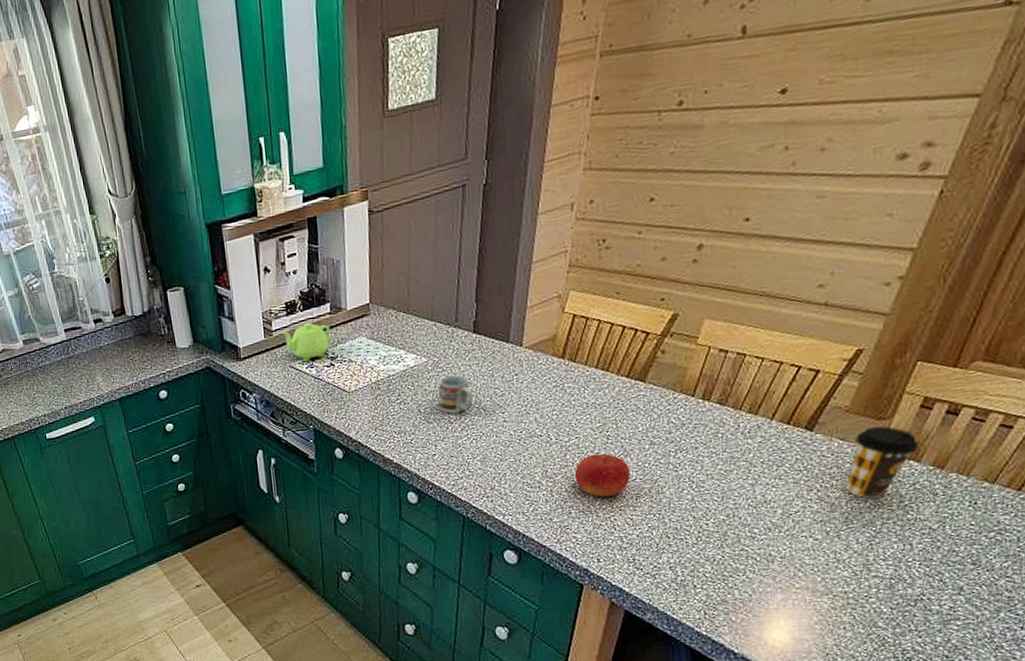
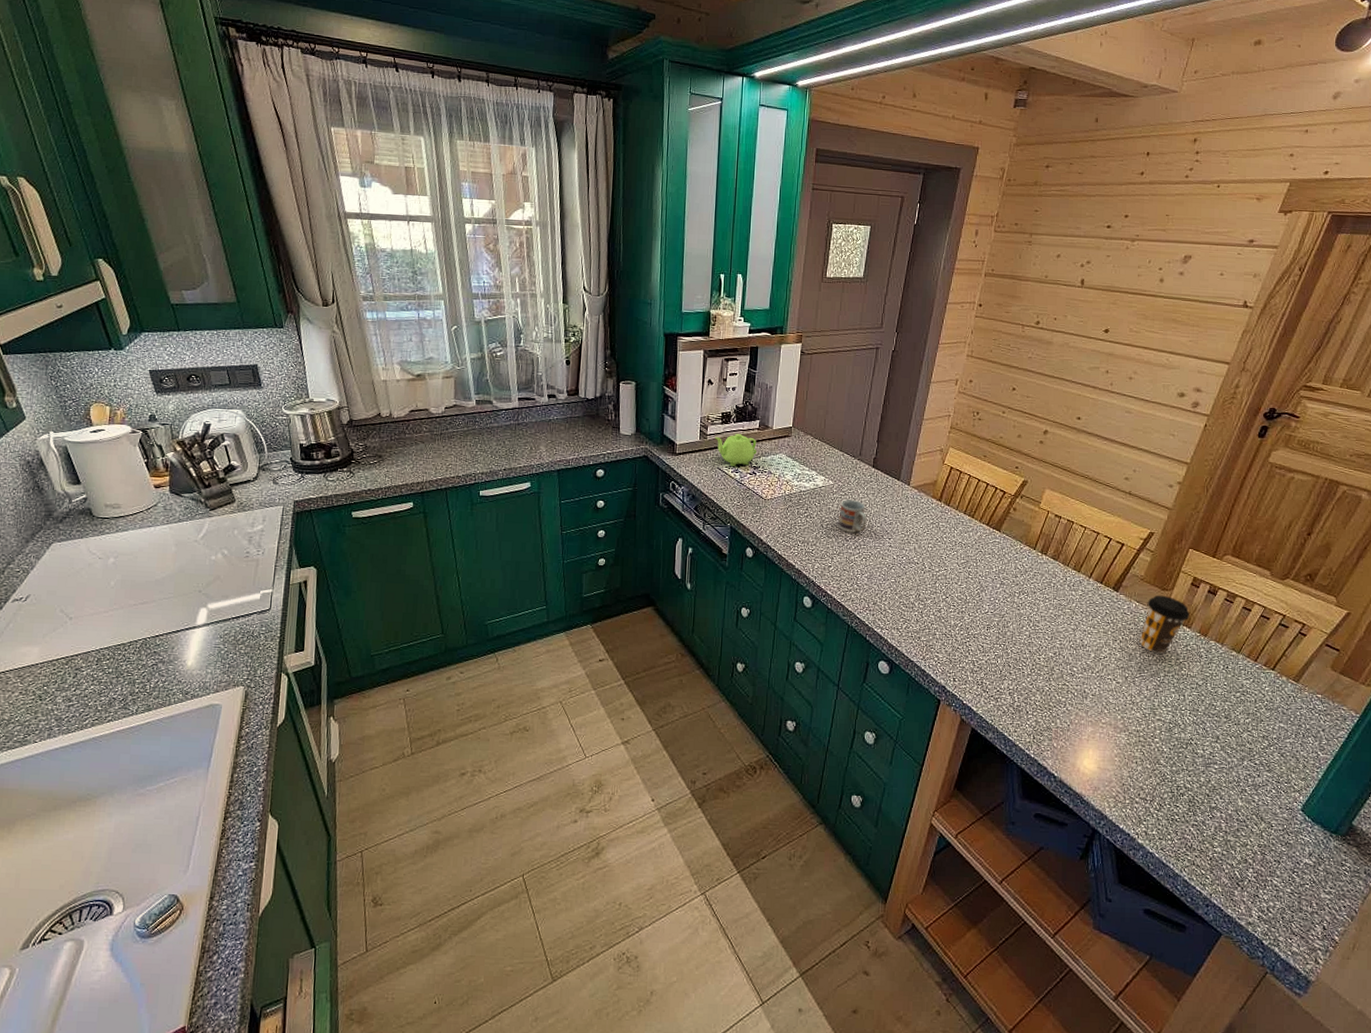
fruit: present [574,453,631,497] -> none [941,585,984,625]

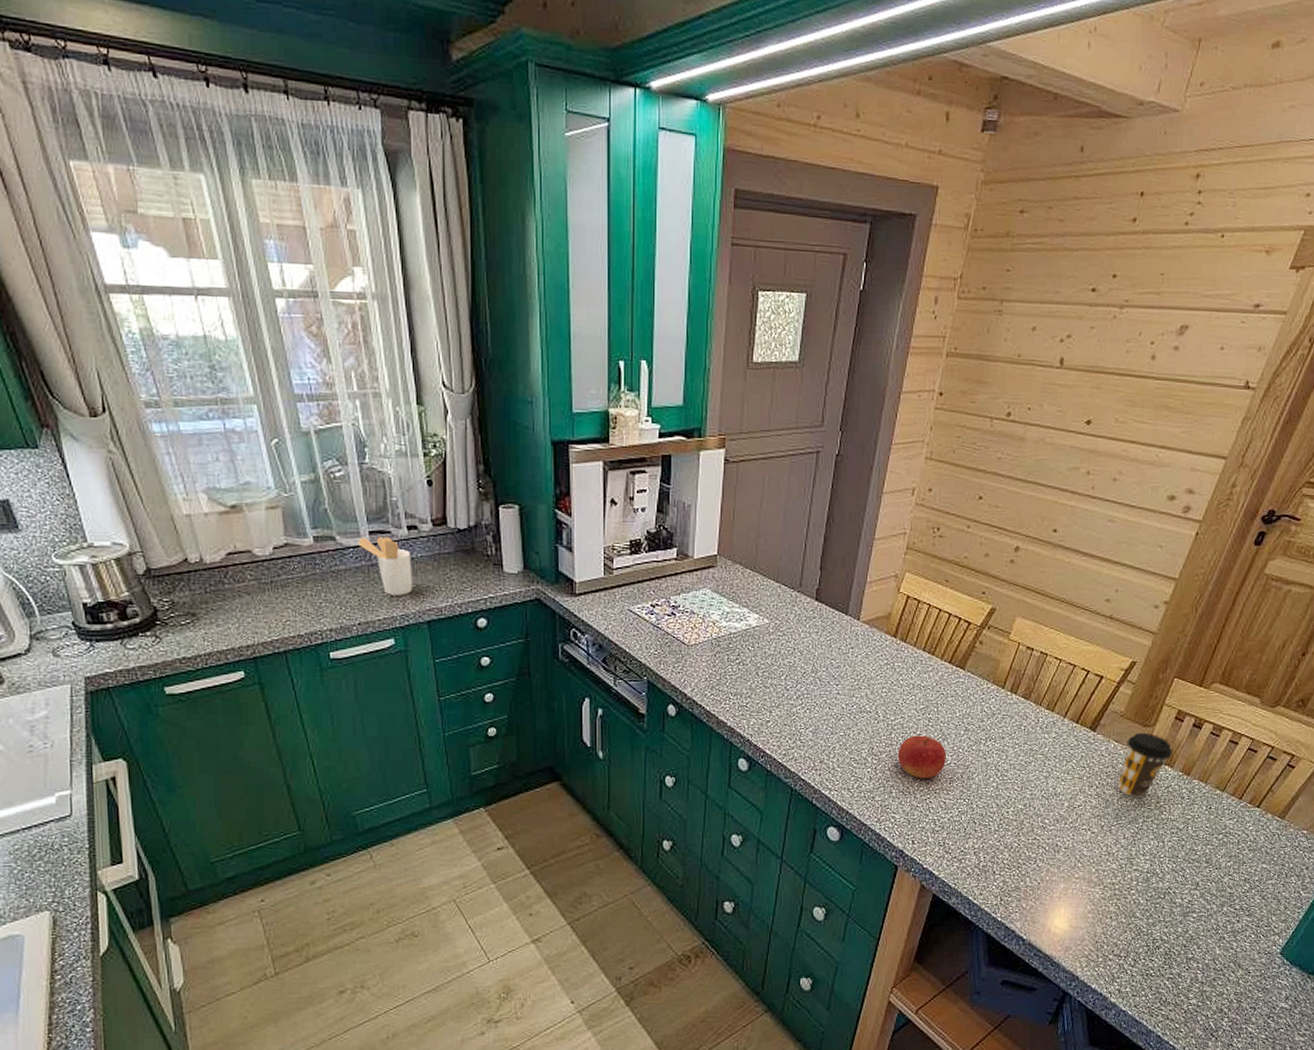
utensil holder: none [509,402,549,449] -> present [358,537,412,595]
teapot: present [714,434,757,467] -> none [622,566,675,608]
cup: present [838,499,867,533] -> none [776,640,810,680]
fruit: none [941,585,984,625] -> present [897,735,947,779]

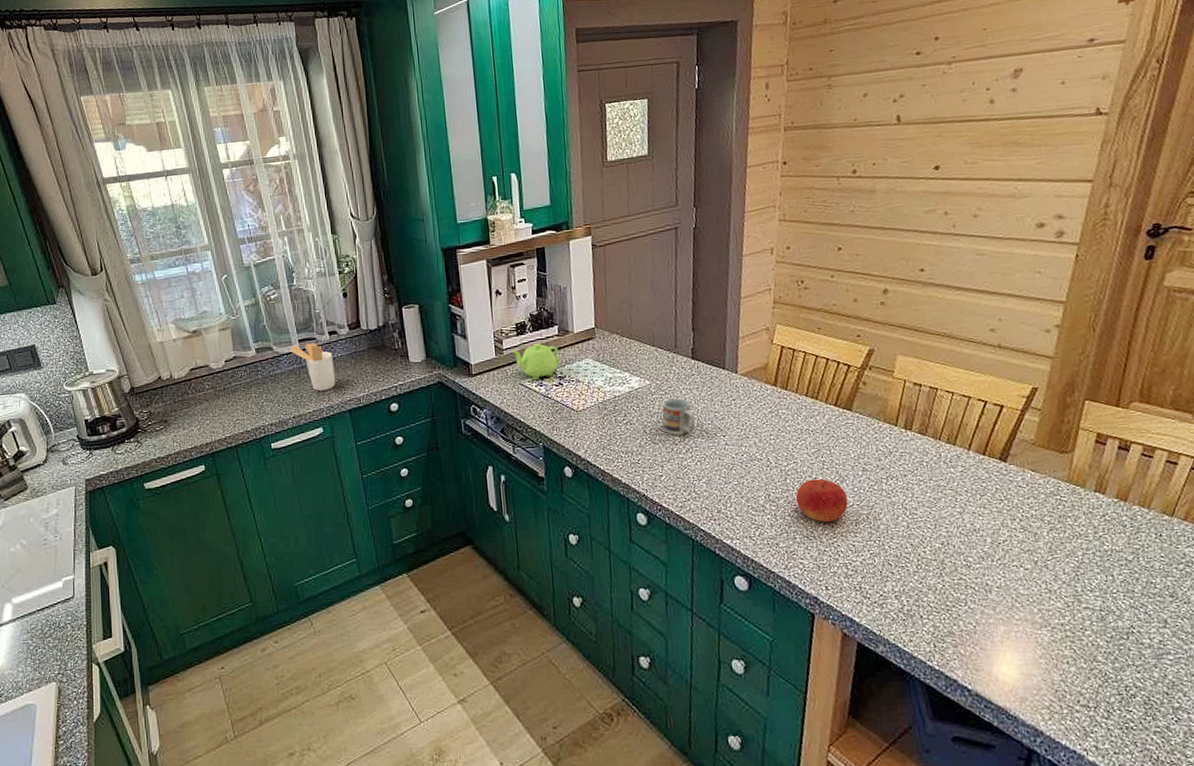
teapot: none [622,566,675,608] -> present [511,344,560,381]
cup: none [776,640,810,680] -> present [662,397,696,435]
coffee cup: present [1117,732,1172,798] -> none [1043,459,1101,529]

